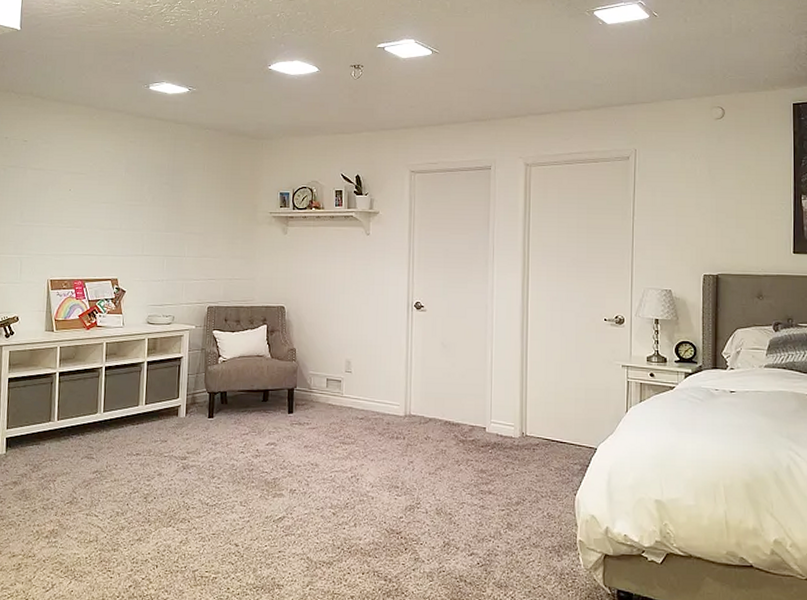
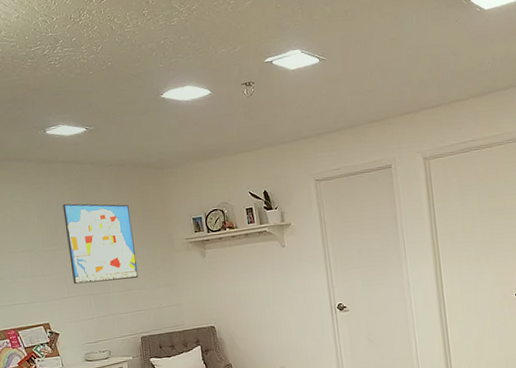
wall art: none [149,160,218,245] -> present [62,203,139,284]

